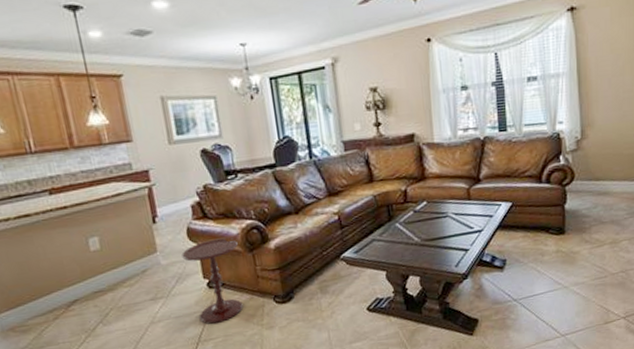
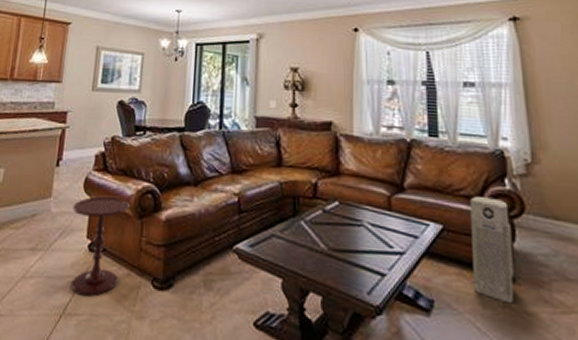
air purifier: none [533,173,566,250] -> present [470,196,515,304]

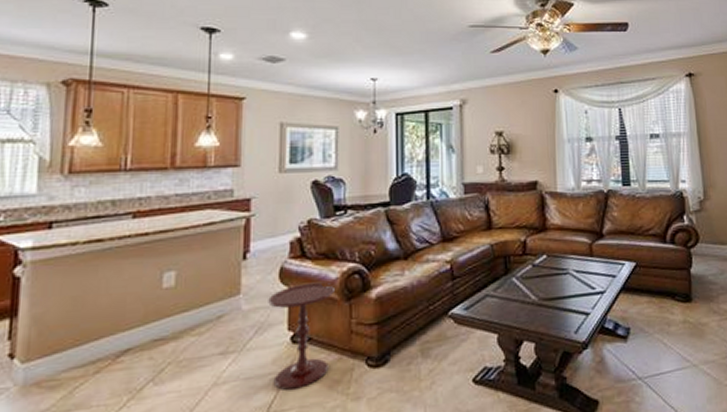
air purifier: present [470,196,515,304] -> none [657,233,692,320]

